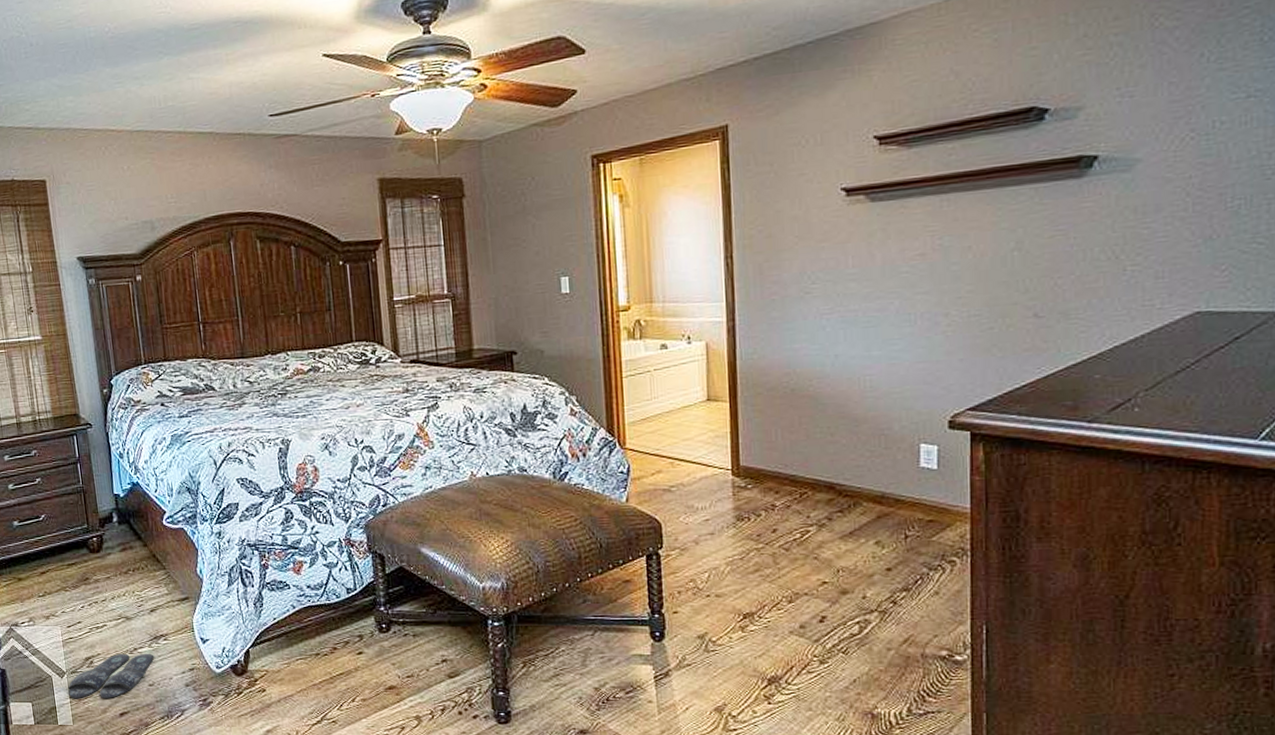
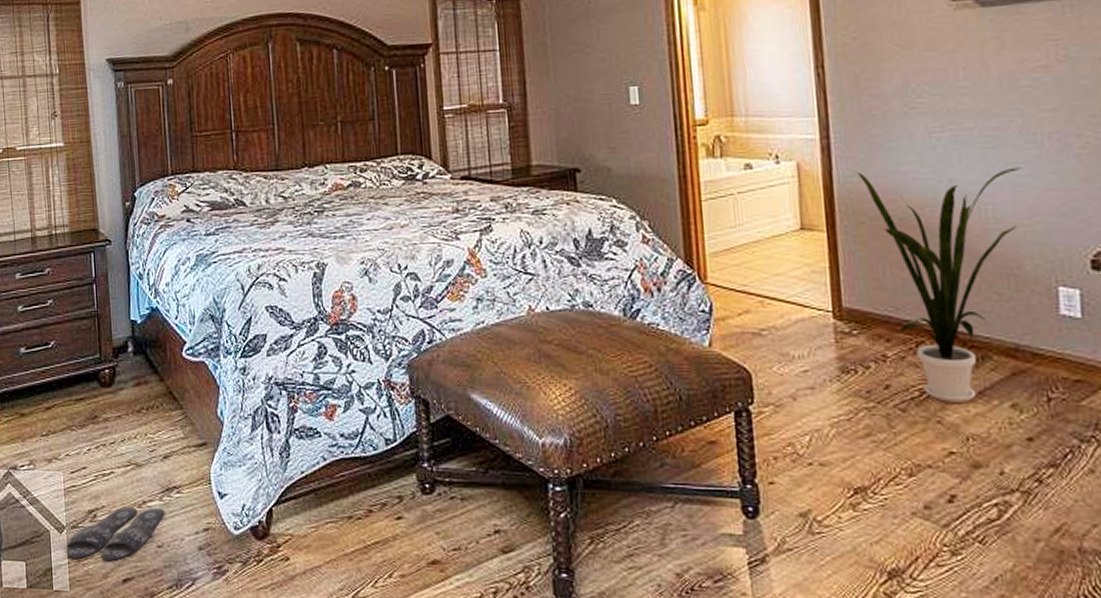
house plant: none [757,343,896,543] -> present [856,167,1022,404]

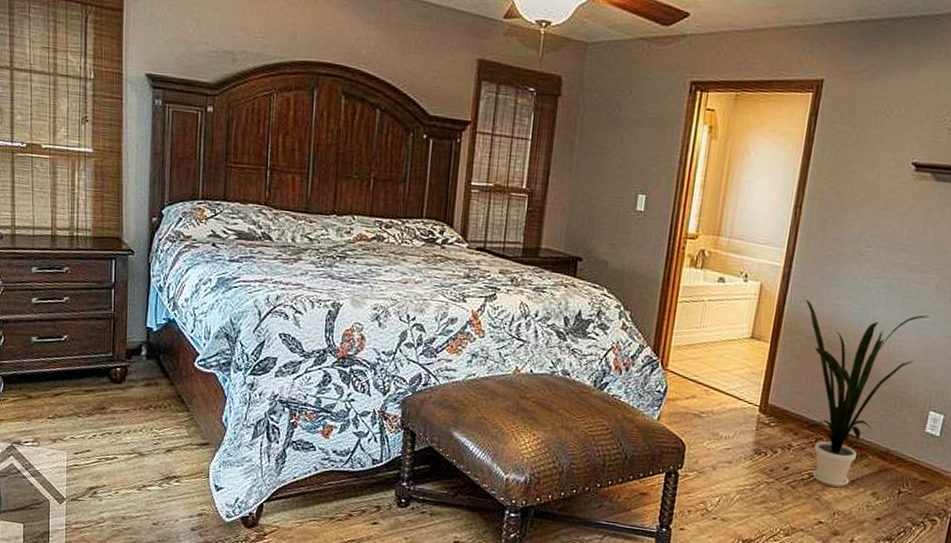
slippers: present [67,506,165,562] -> none [65,488,163,532]

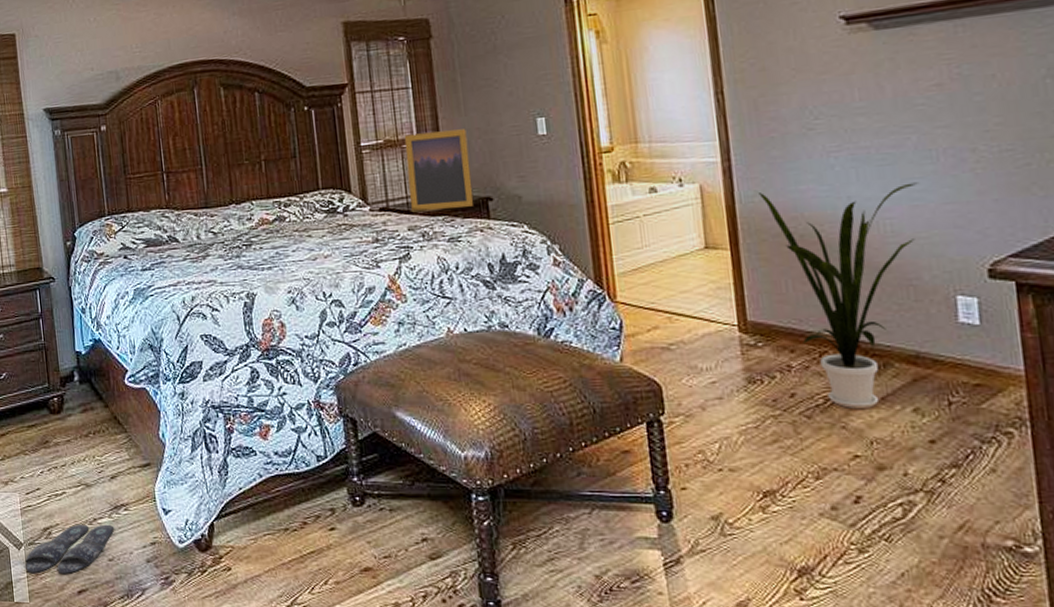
slippers: none [65,488,163,532] -> present [25,524,115,575]
picture frame: none [505,183,573,264] -> present [404,129,475,213]

